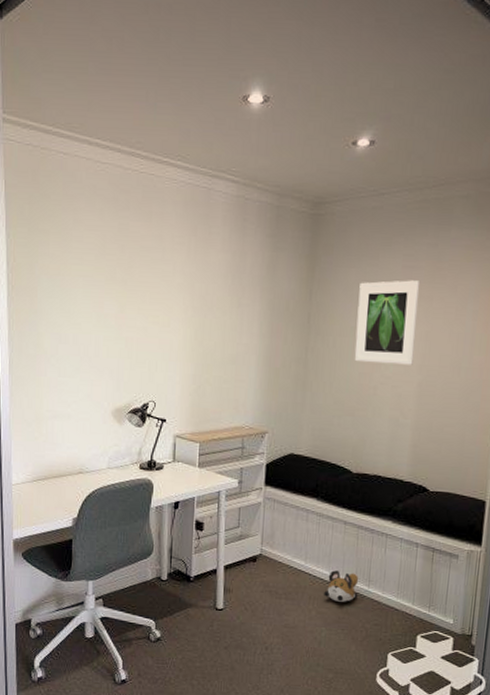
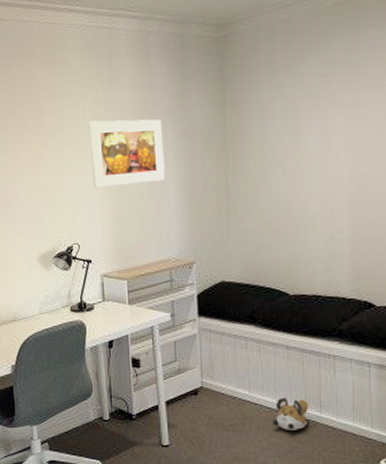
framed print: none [176,279,250,349] -> present [89,119,165,188]
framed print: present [354,280,421,365] -> none [275,88,342,181]

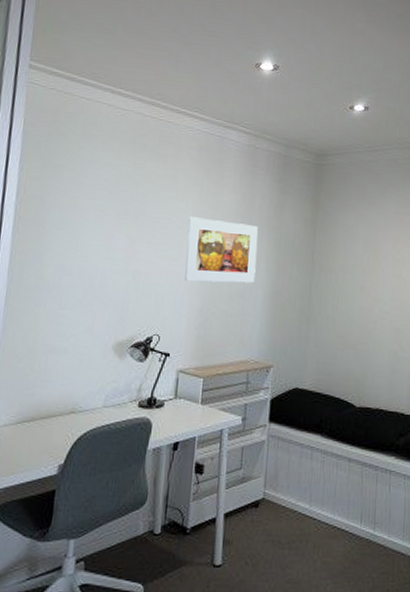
plush toy: present [272,398,310,430] -> none [328,513,365,549]

